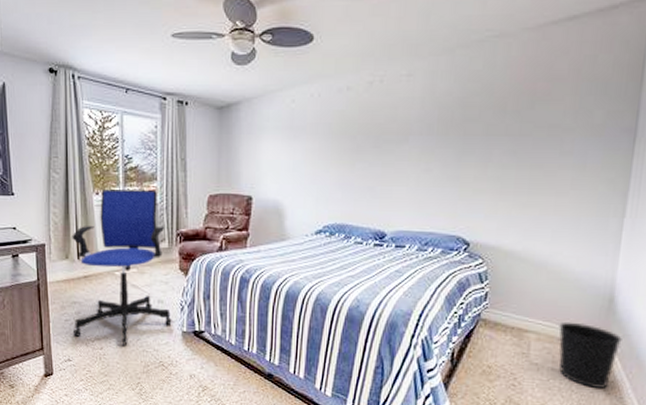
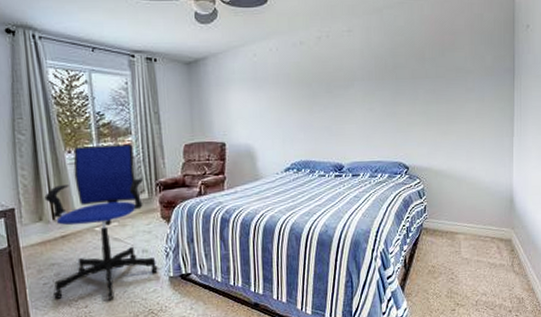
wastebasket: present [558,322,622,388] -> none [479,221,522,271]

